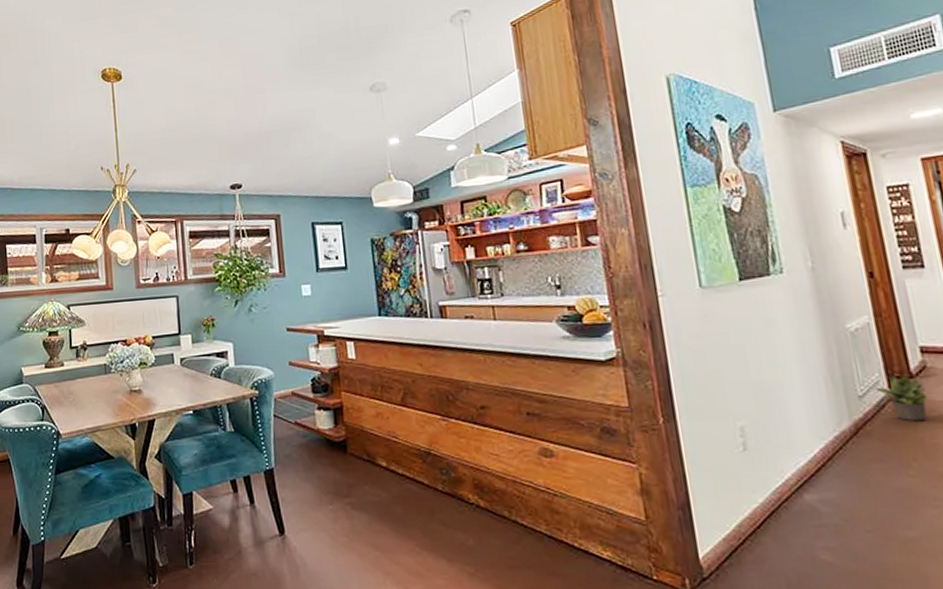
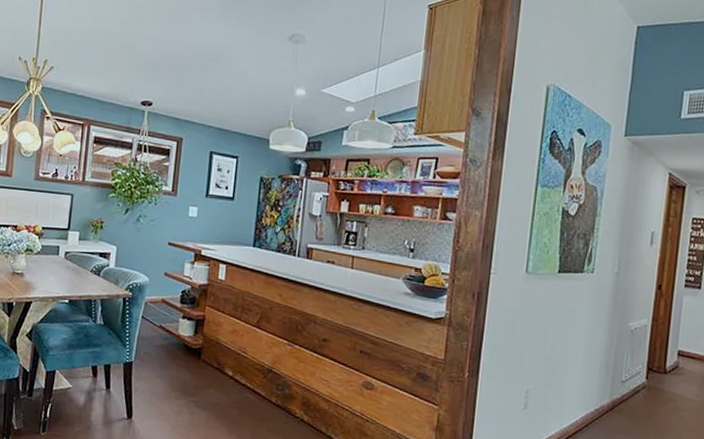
potted plant: present [874,374,929,421] -> none [635,368,673,407]

